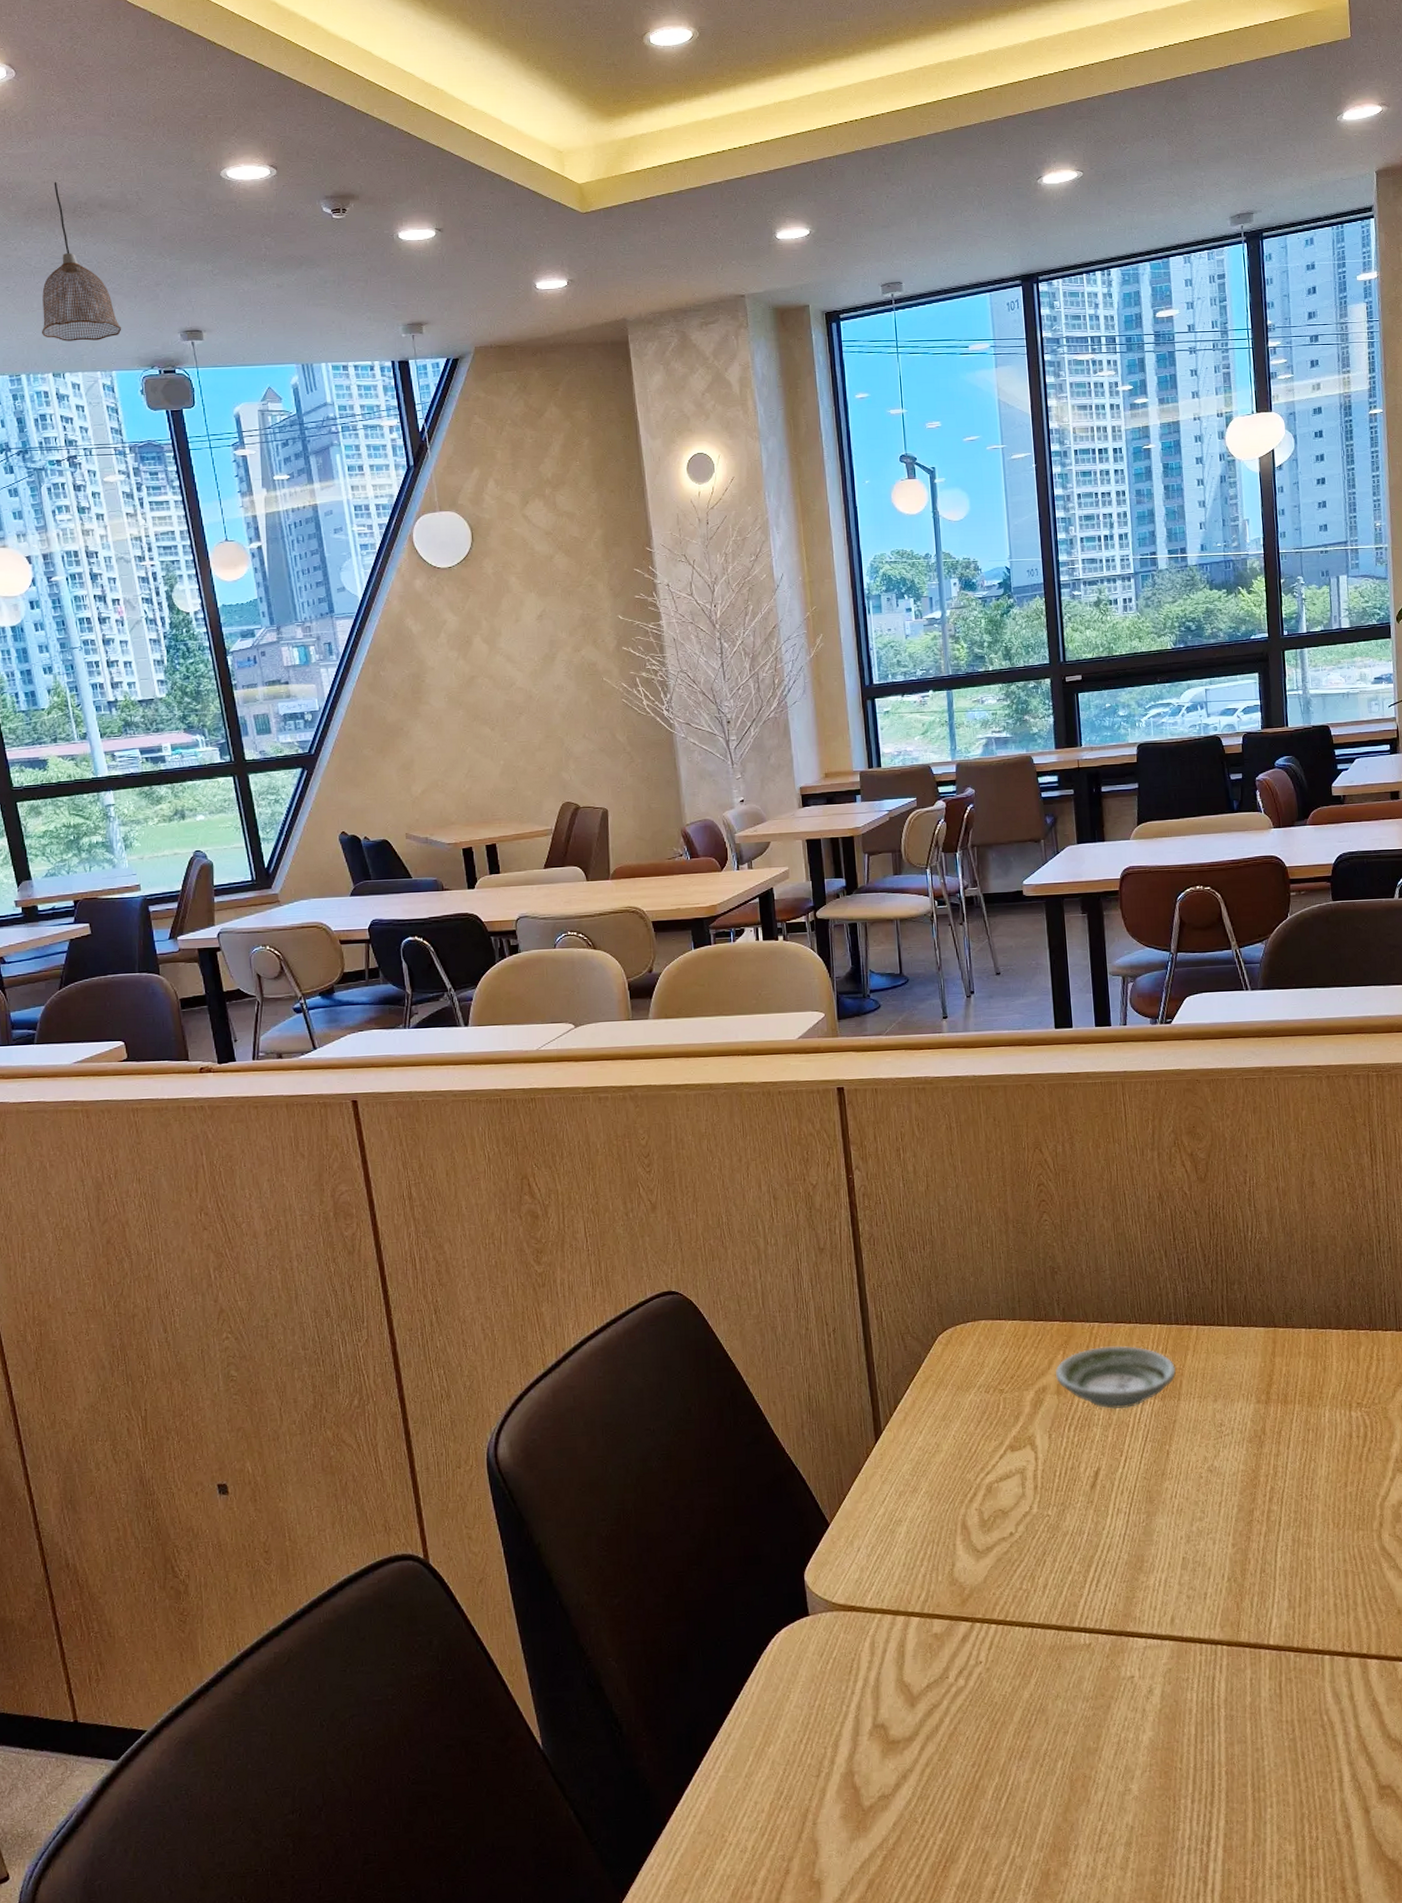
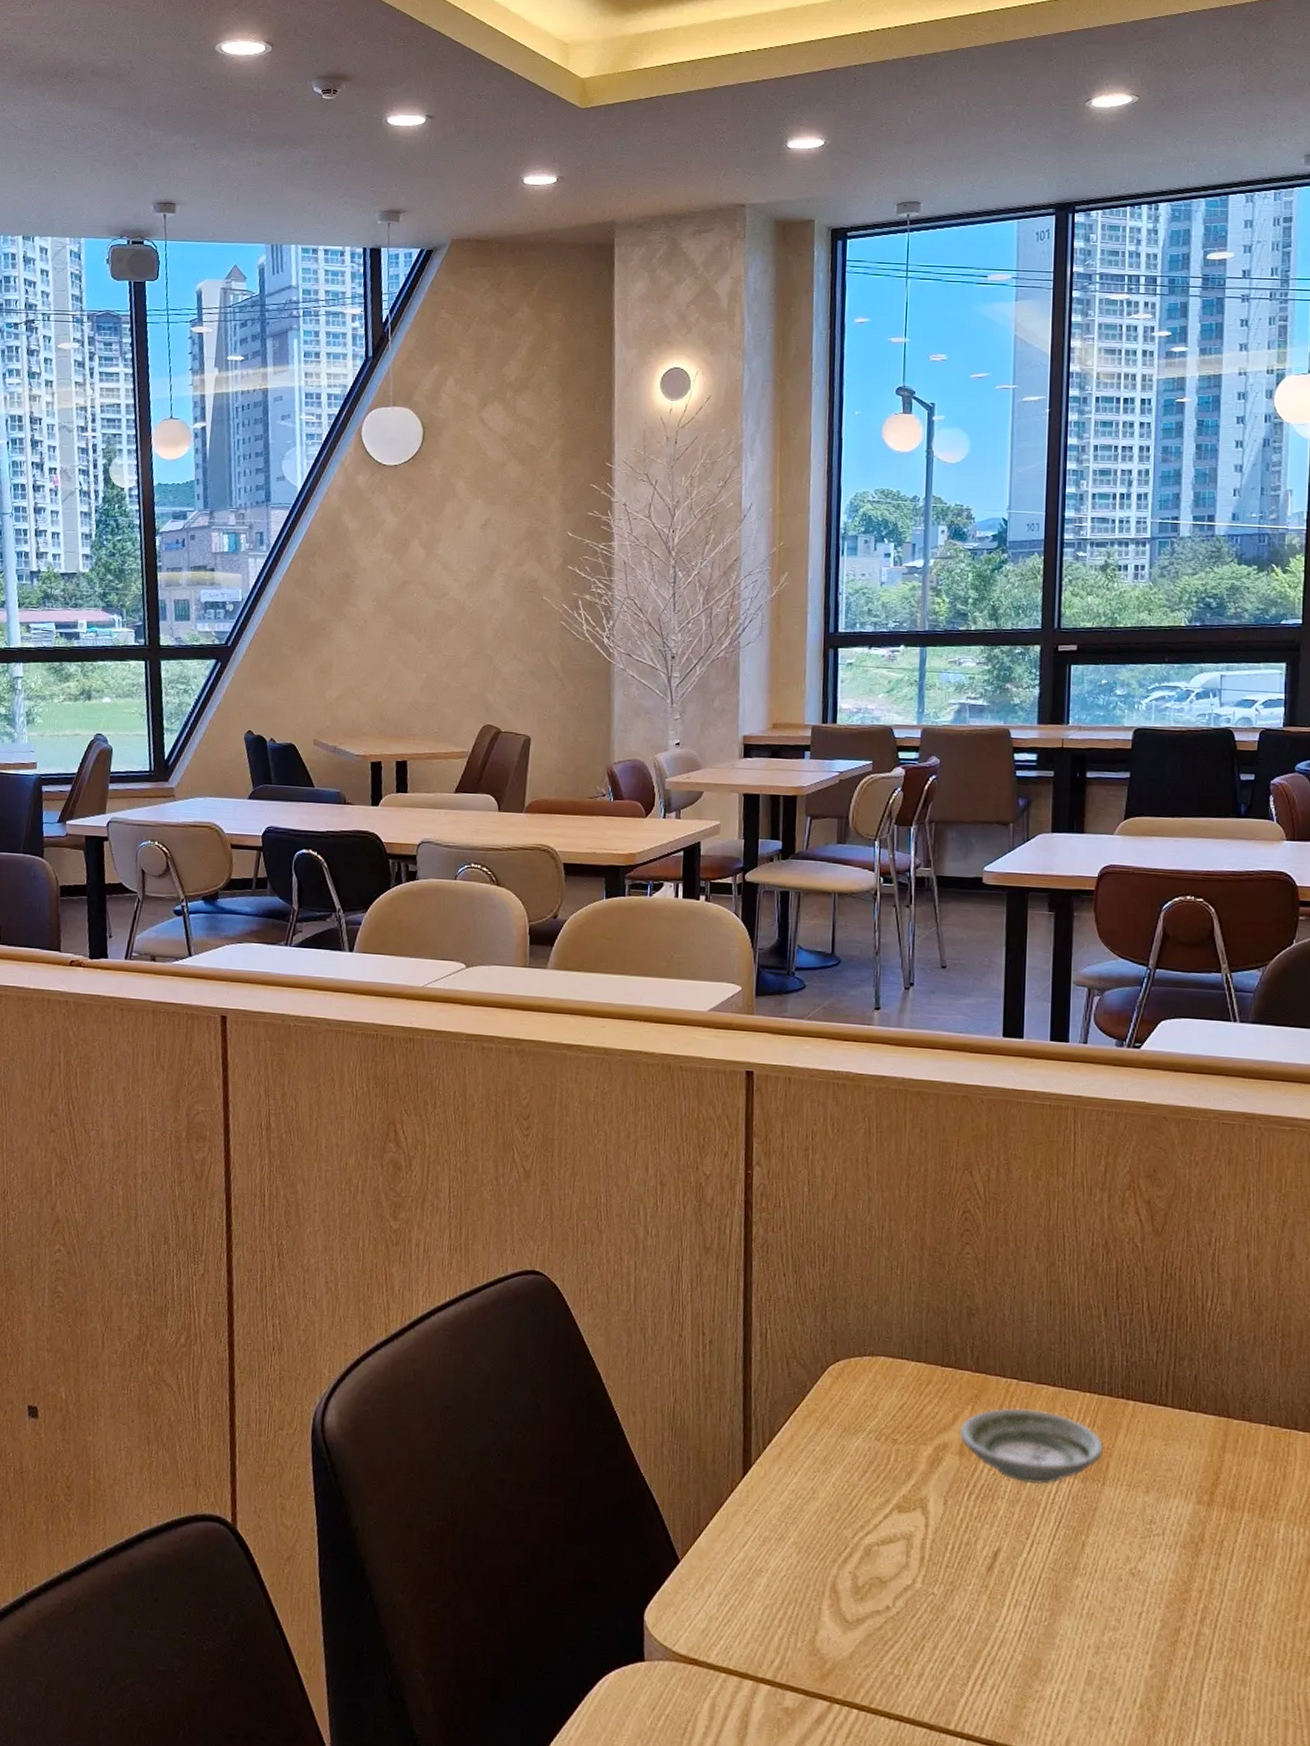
pendant lamp: present [42,182,122,341] -> none [18,47,97,206]

